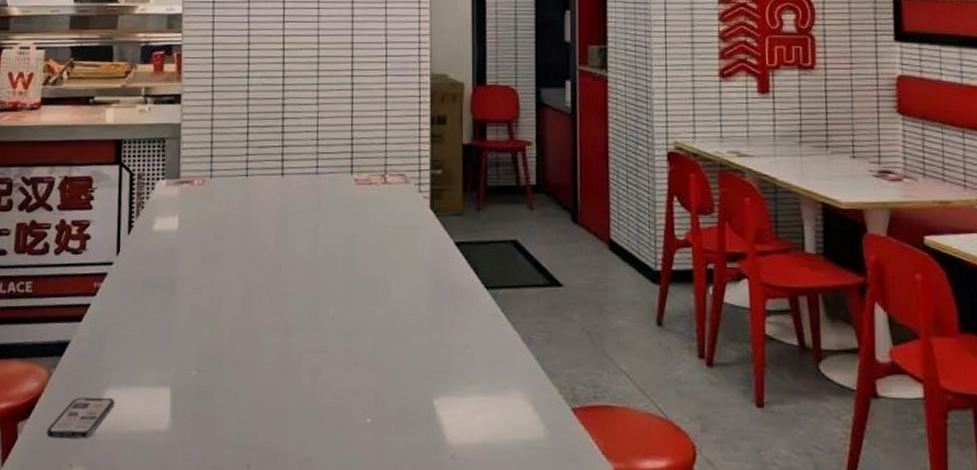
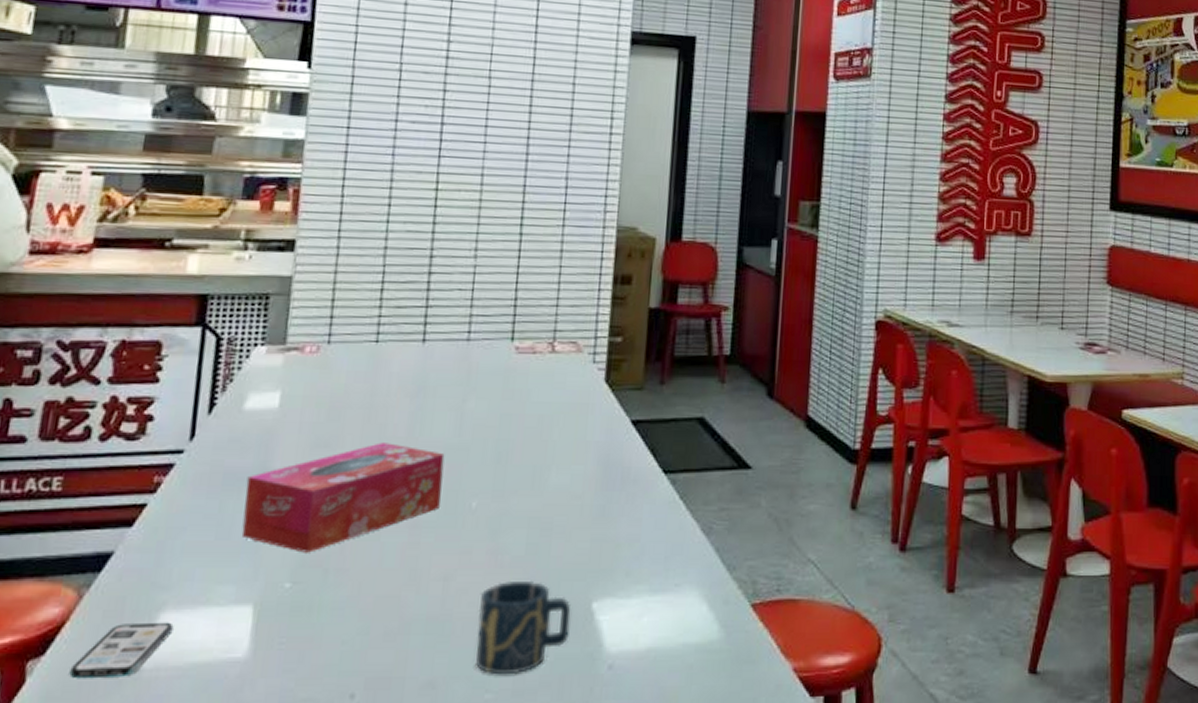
tissue box: none [158,258,305,347] -> present [241,442,445,553]
cup: none [341,377,416,458] -> present [476,580,571,675]

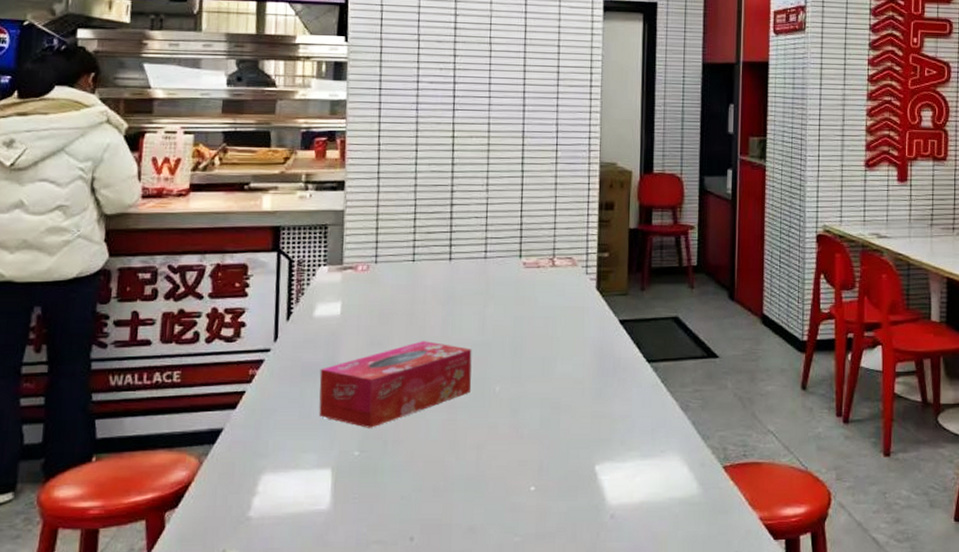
smartphone: present [69,622,174,679] -> none [197,482,272,526]
cup: present [476,580,571,675] -> none [505,448,579,522]

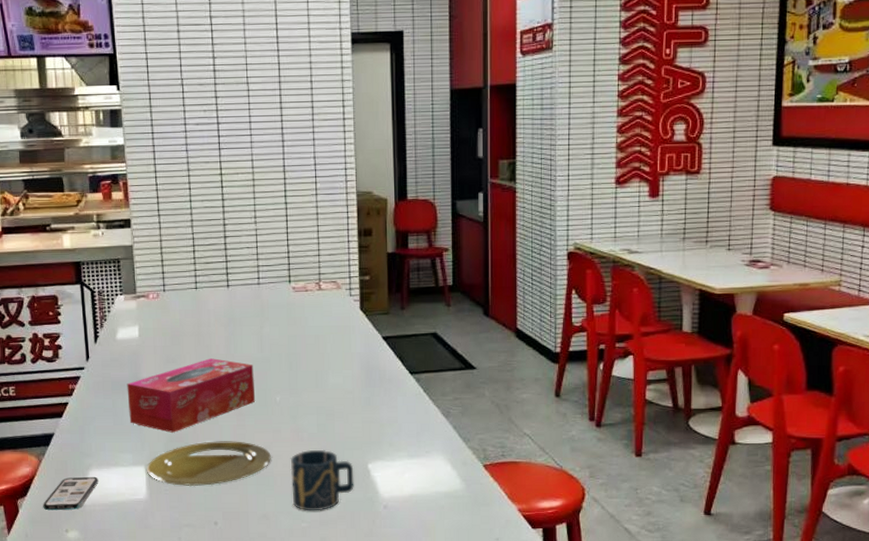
smartphone: none [197,482,272,526] -> present [43,476,99,511]
plate: none [332,438,484,494] -> present [146,441,271,487]
cup: none [505,448,579,522] -> present [290,449,354,511]

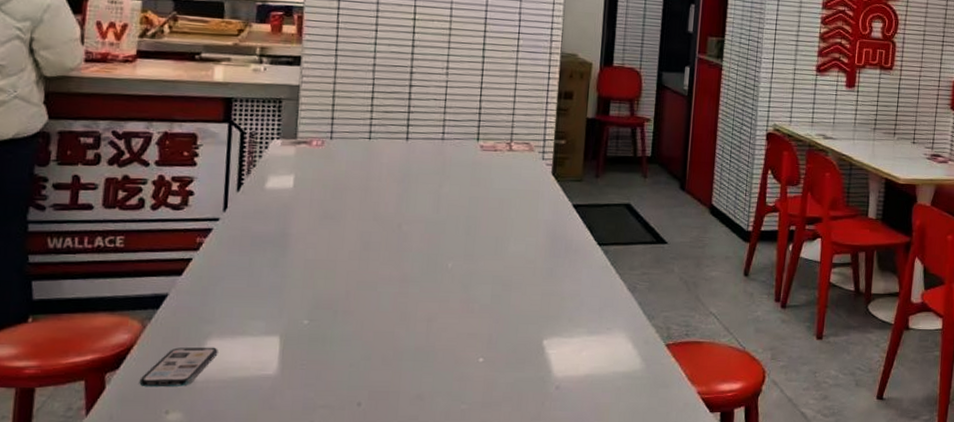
tissue box: present [127,358,256,433] -> none [268,216,426,298]
plate: present [146,441,271,487] -> none [280,310,434,361]
cup: present [290,449,354,511] -> none [454,323,527,392]

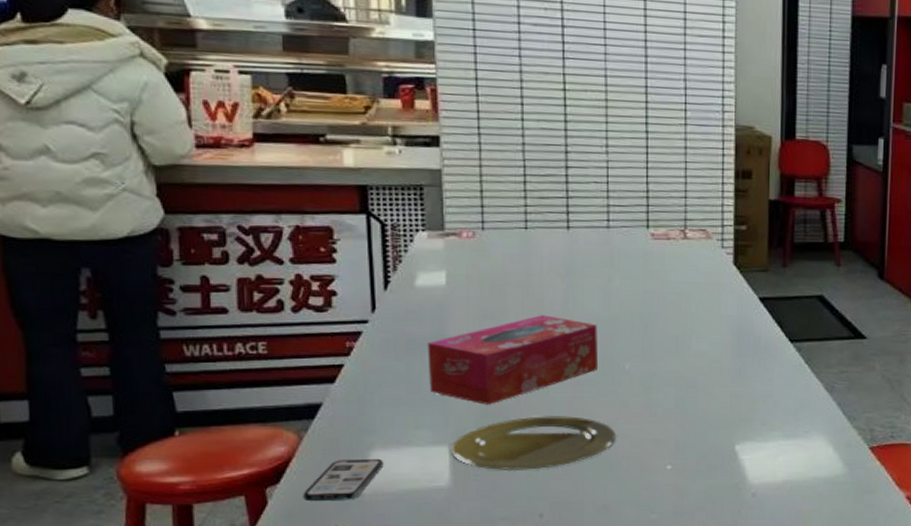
tissue box: none [268,216,426,298] -> present [427,315,599,405]
plate: none [280,310,434,361] -> present [450,416,615,471]

